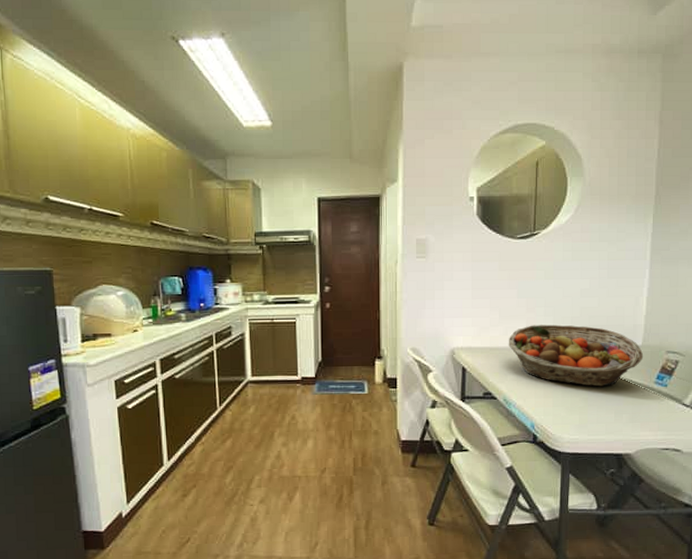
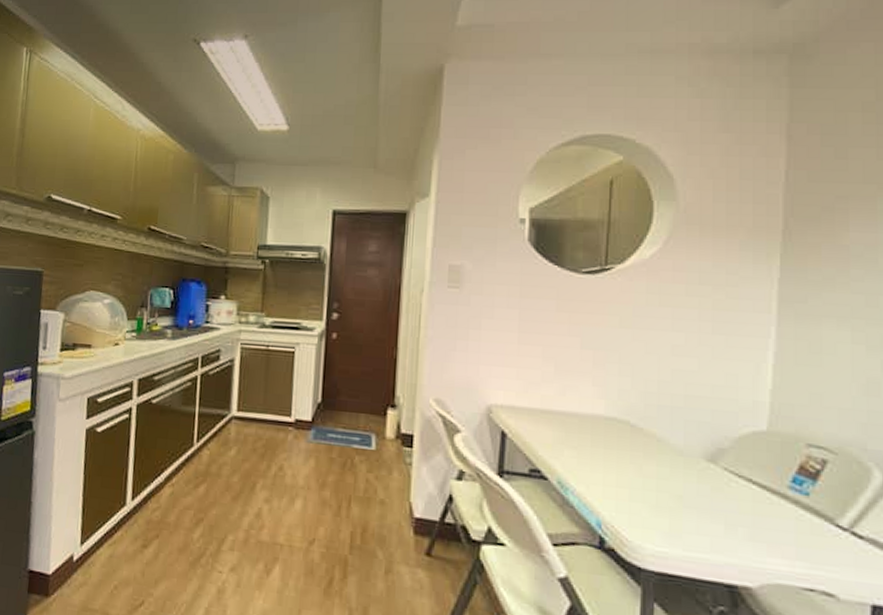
fruit basket: present [508,324,644,387] -> none [566,386,770,483]

